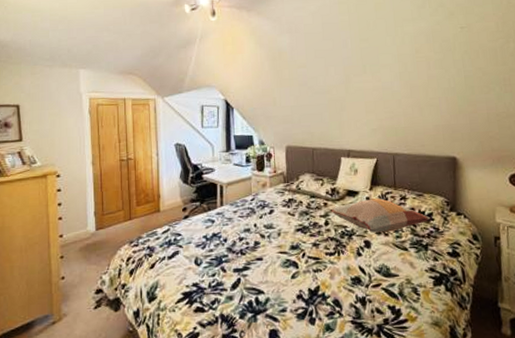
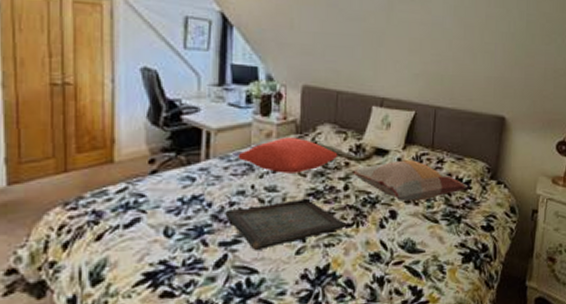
serving tray: none [236,232,329,276] -> present [225,198,346,251]
cushion: none [243,186,318,214] -> present [238,137,338,173]

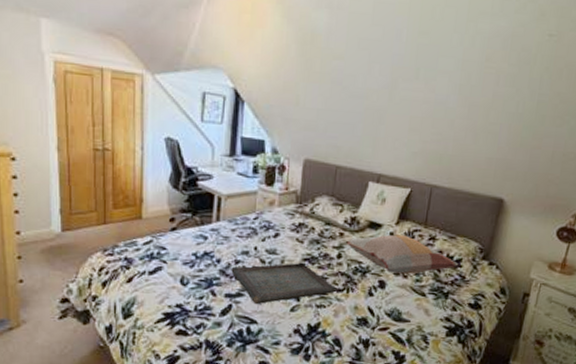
cushion: present [238,137,338,173] -> none [244,206,334,240]

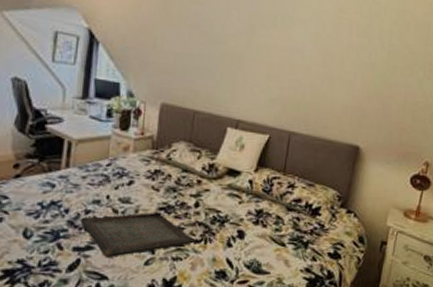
decorative pillow: present [346,234,459,274] -> none [204,182,318,223]

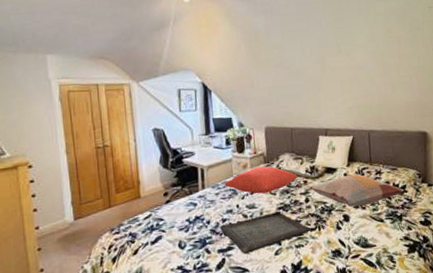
cushion: none [96,152,191,187] -> present [224,166,298,194]
decorative pillow: none [204,182,318,223] -> present [311,174,405,207]

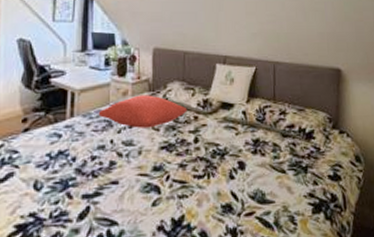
serving tray: present [220,211,310,255] -> none [87,151,197,203]
decorative pillow: present [311,174,405,207] -> none [202,112,312,152]

